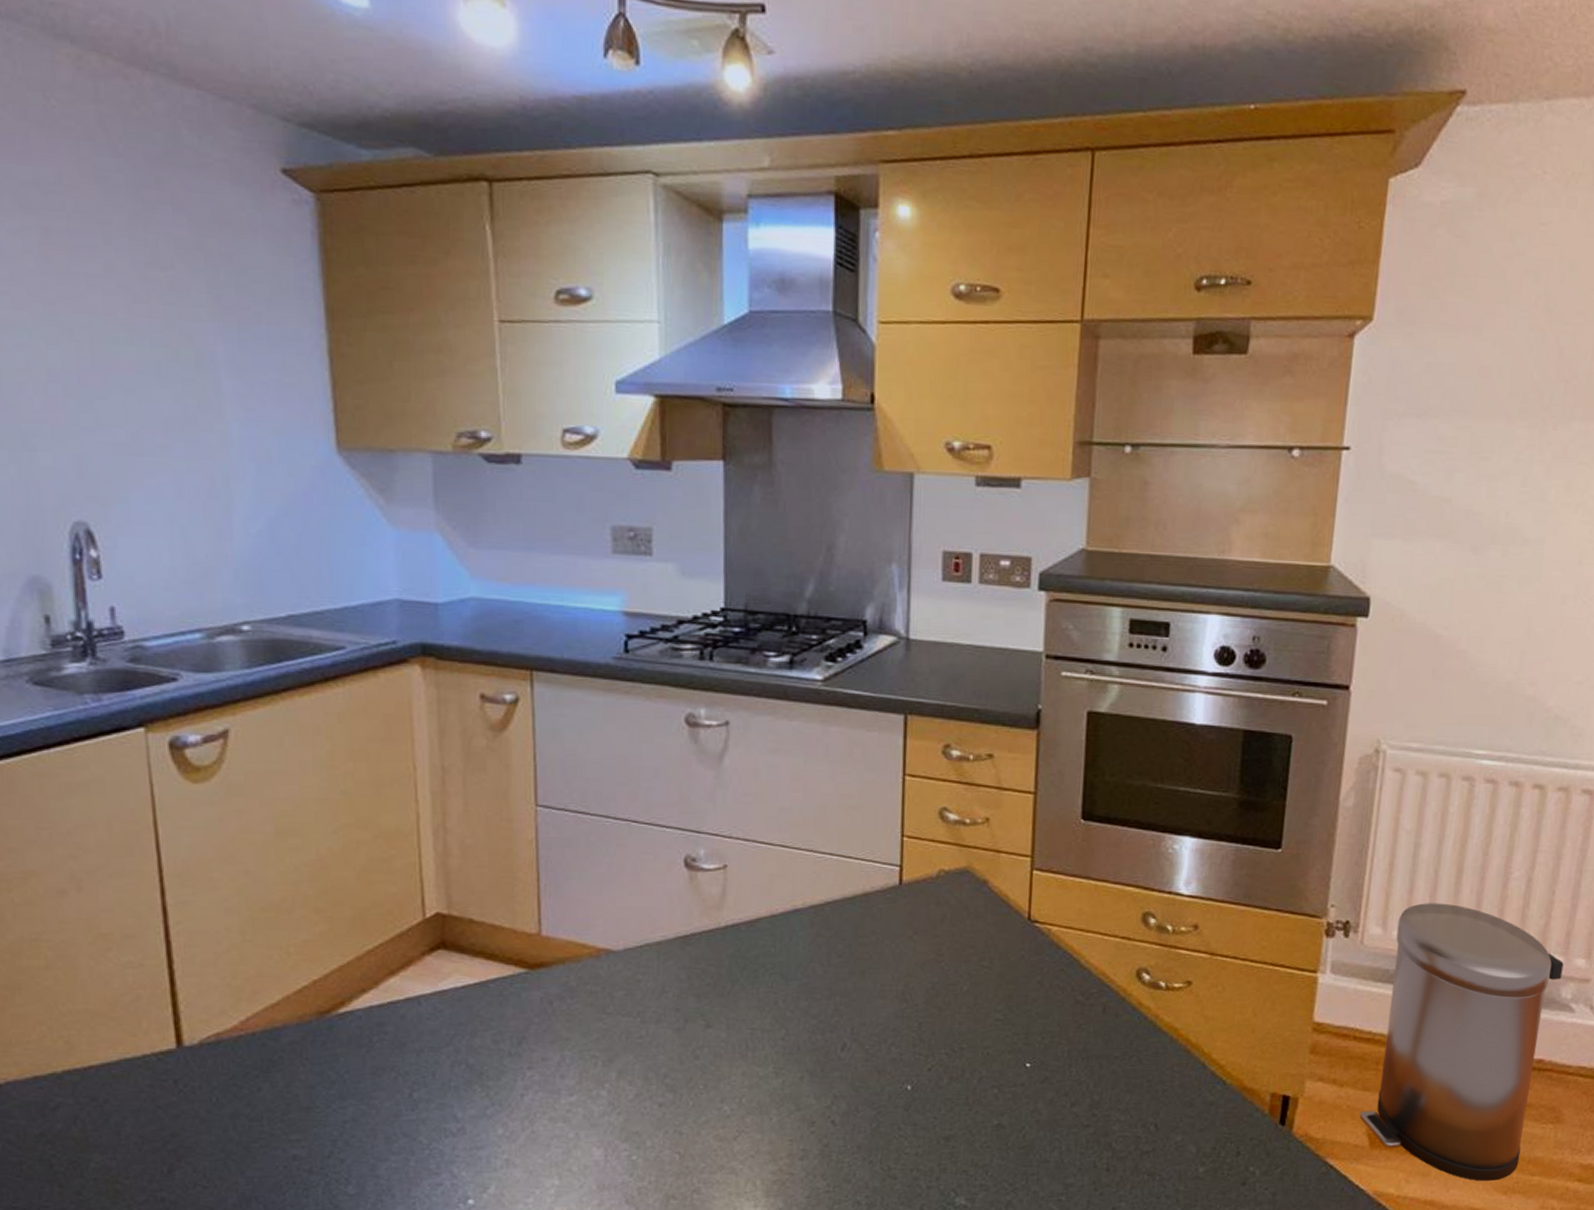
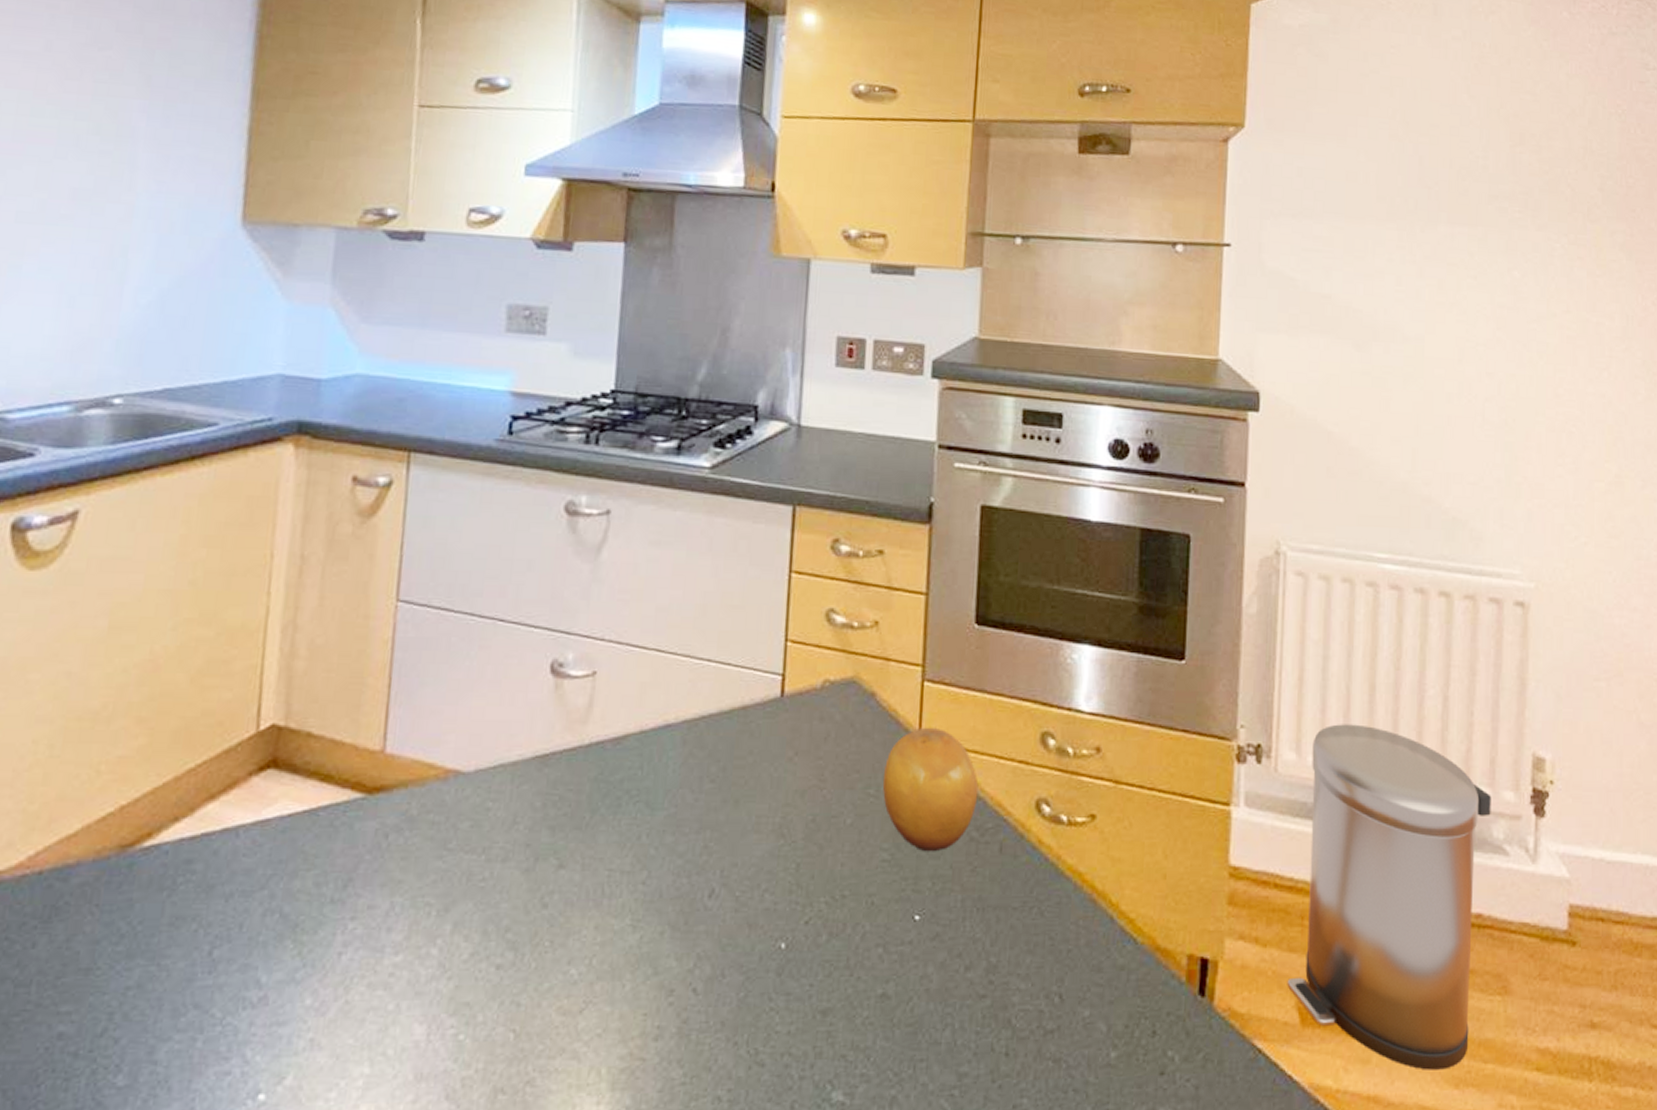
fruit: none [995,909,1084,1013] -> present [882,727,979,852]

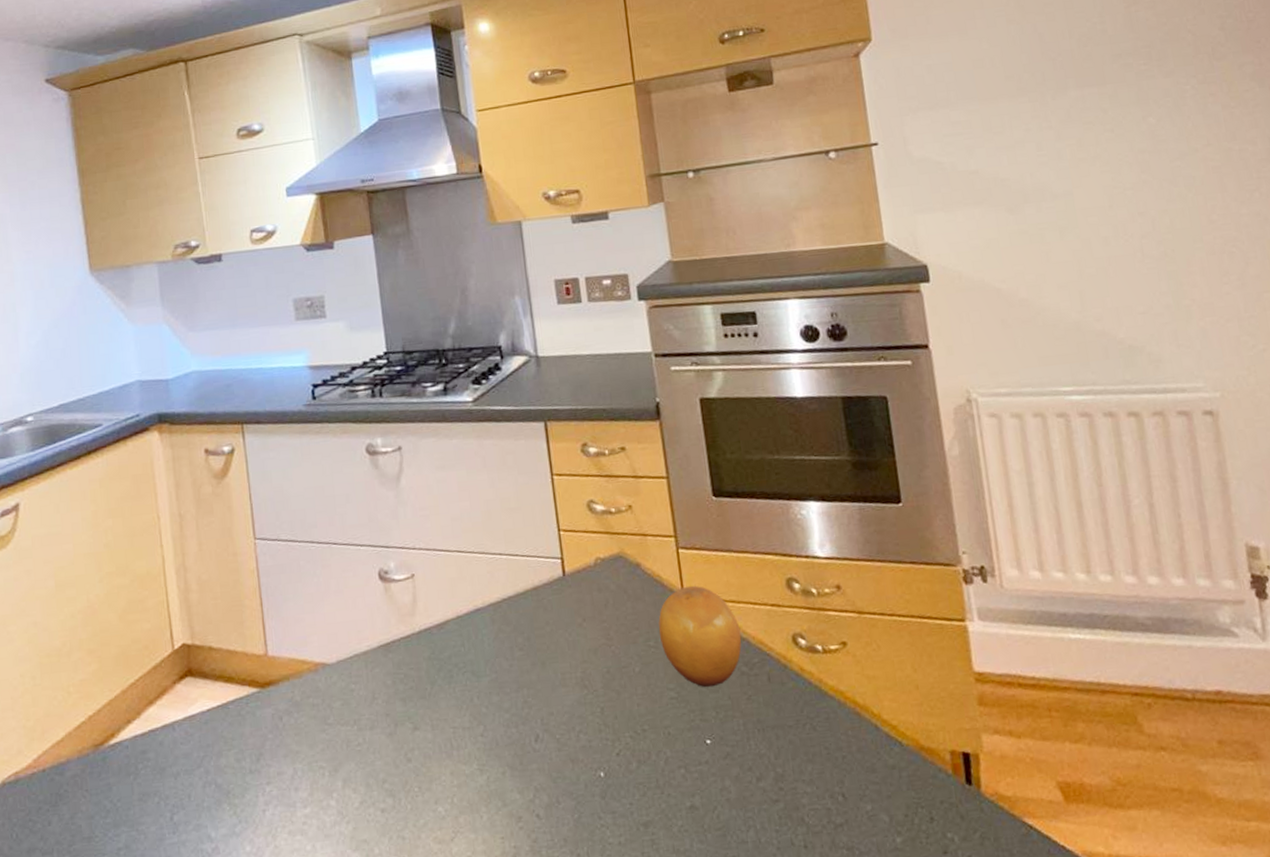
pedal bin: present [1287,724,1491,1070] -> none [1031,538,1229,832]

